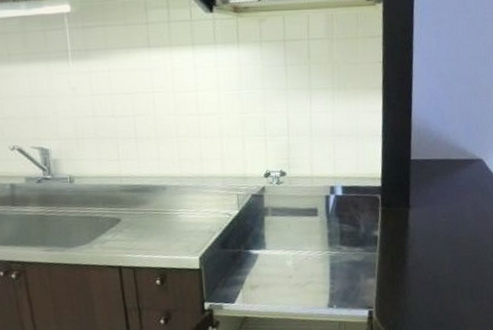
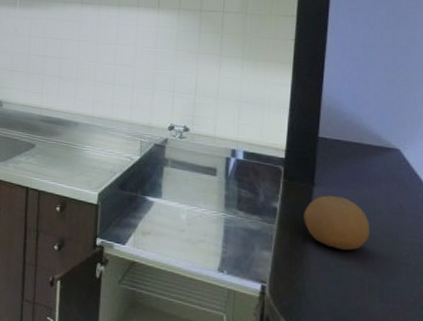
fruit: none [402,214,460,263] -> present [304,195,369,251]

